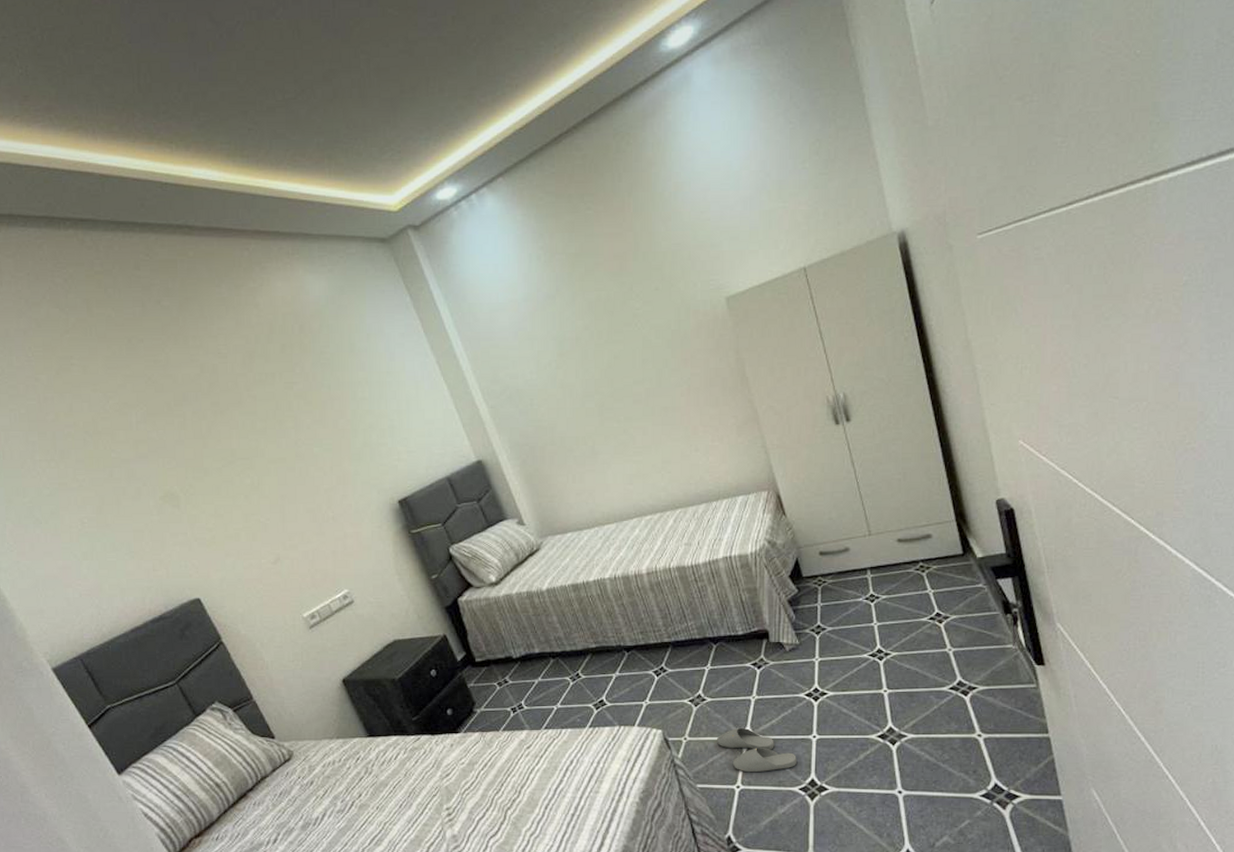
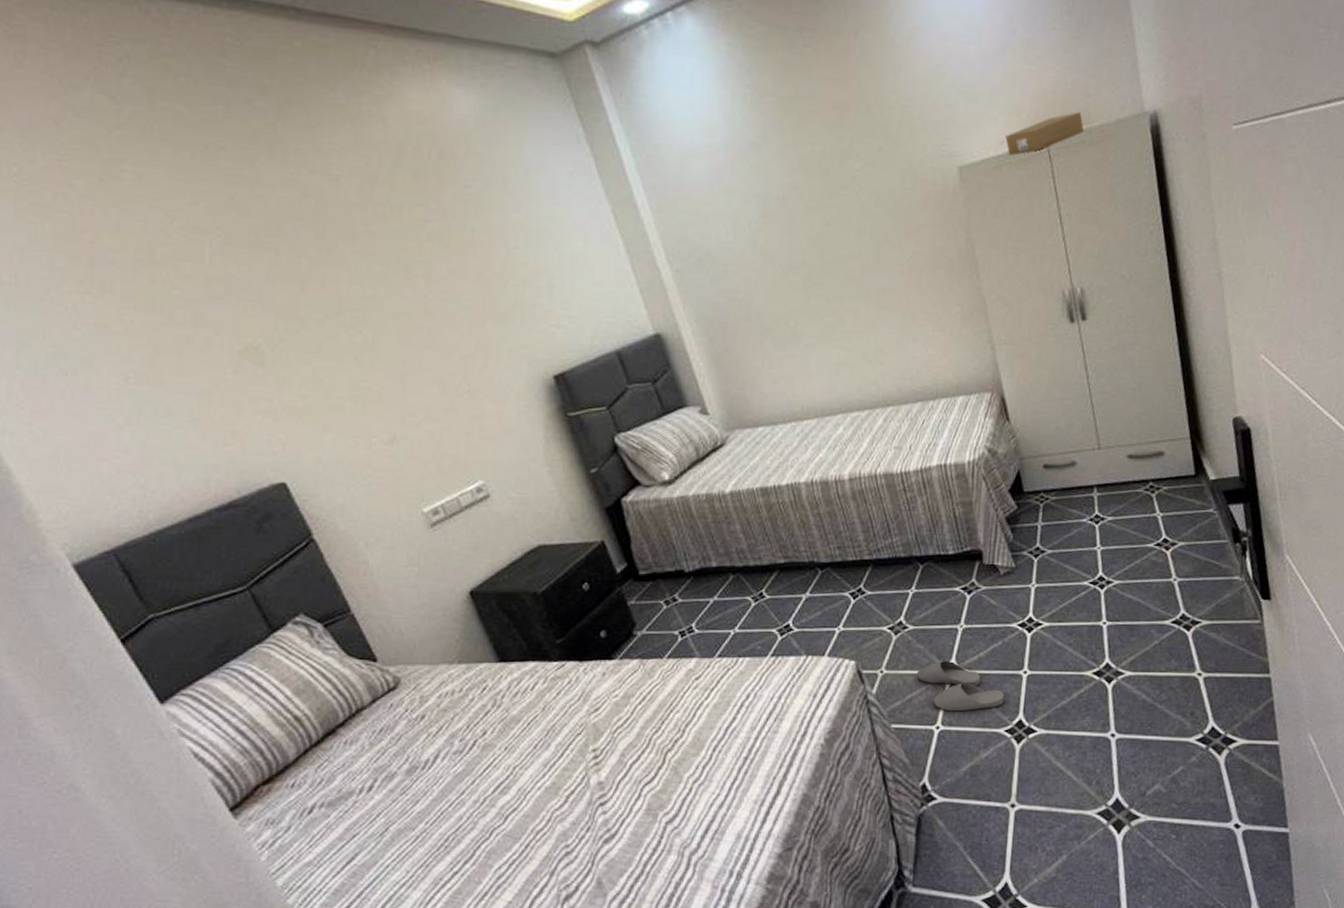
box: none [766,239,837,283] -> present [1005,112,1084,156]

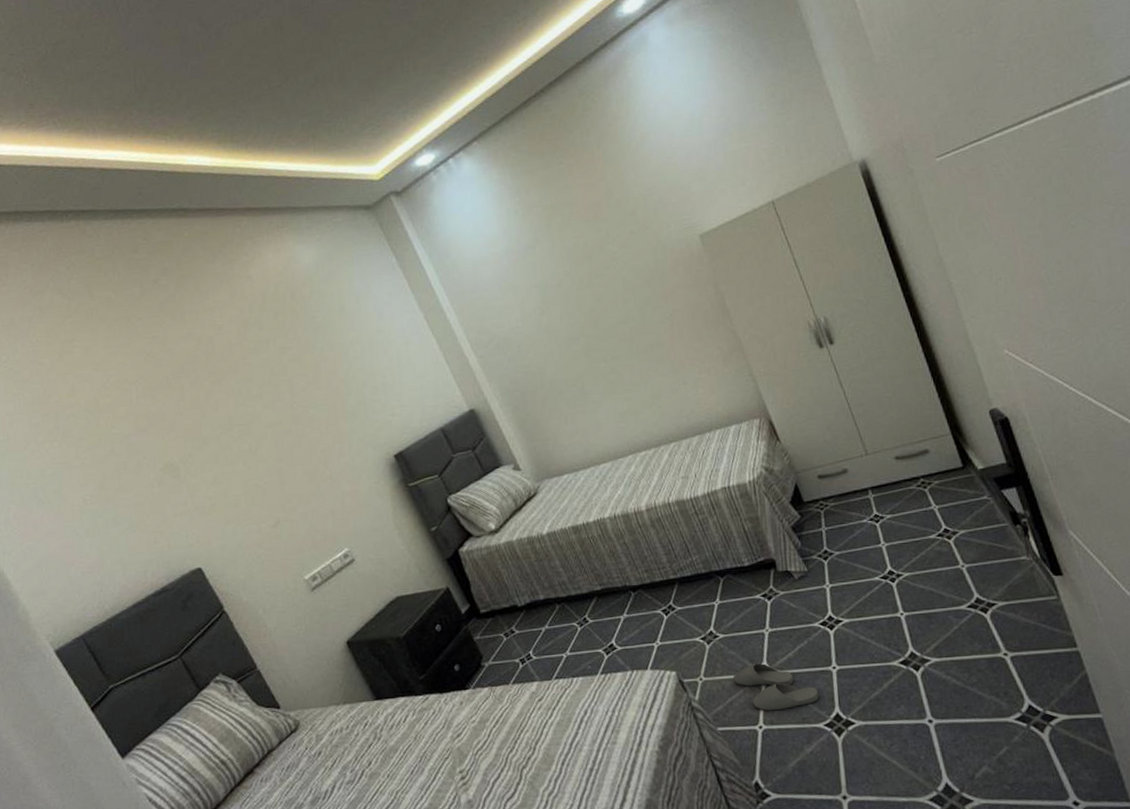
box: present [1005,112,1084,156] -> none [735,172,803,218]

